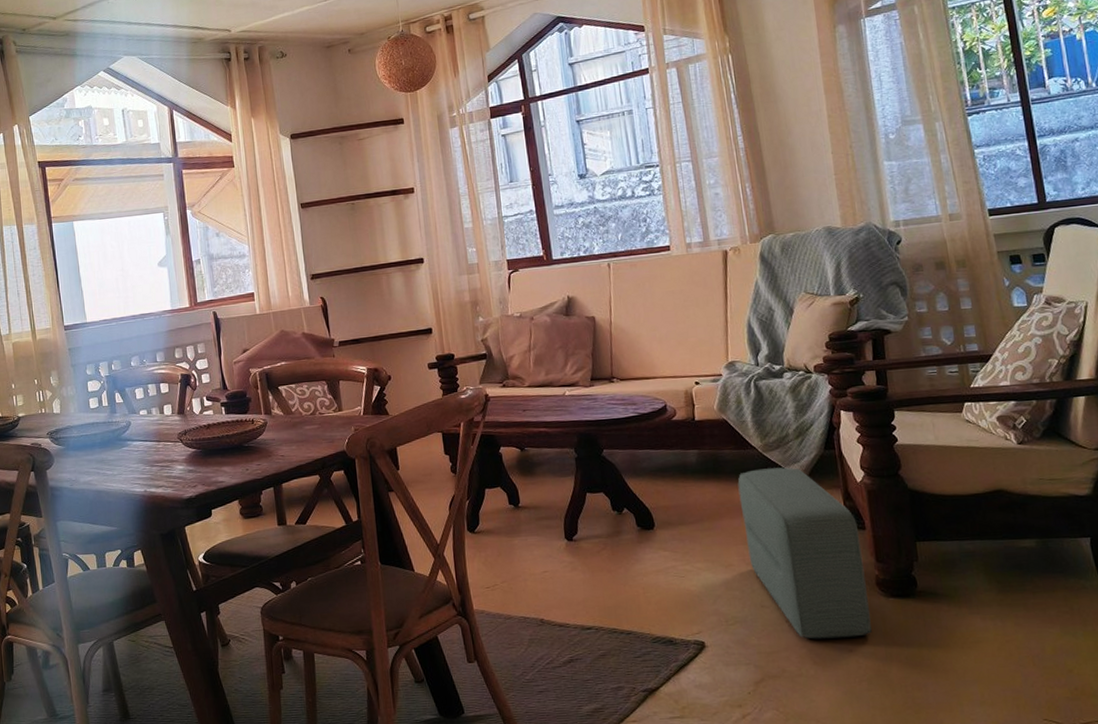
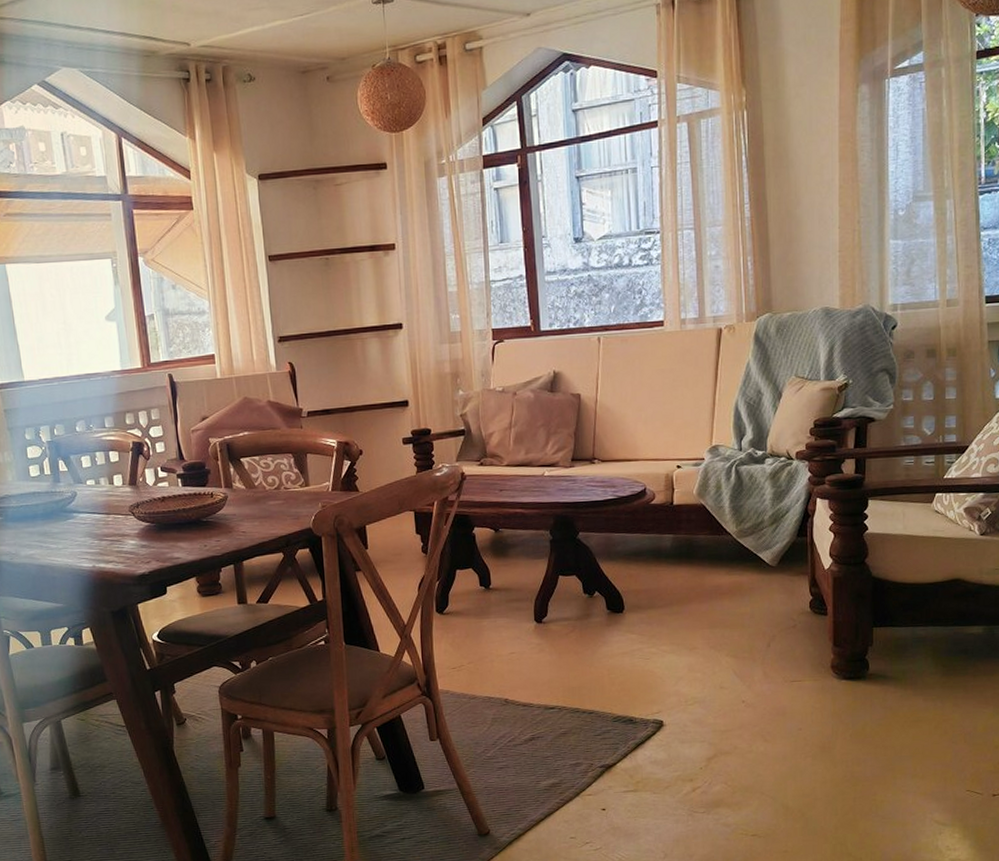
pouf: present [737,467,872,639] -> none [709,553,822,719]

